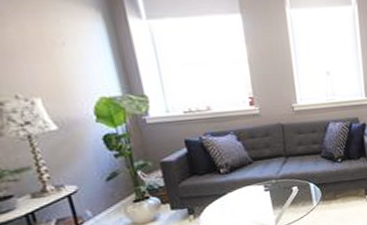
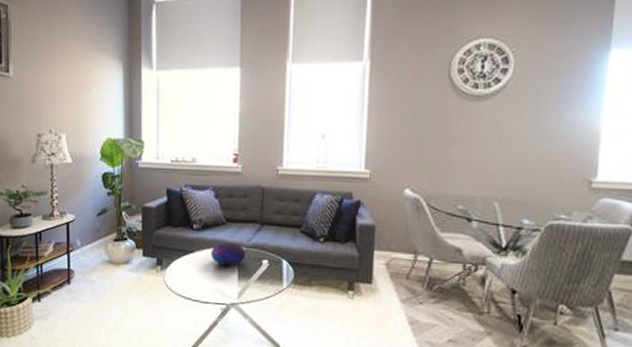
decorative orb: none [242,178,277,200] -> present [211,242,246,266]

